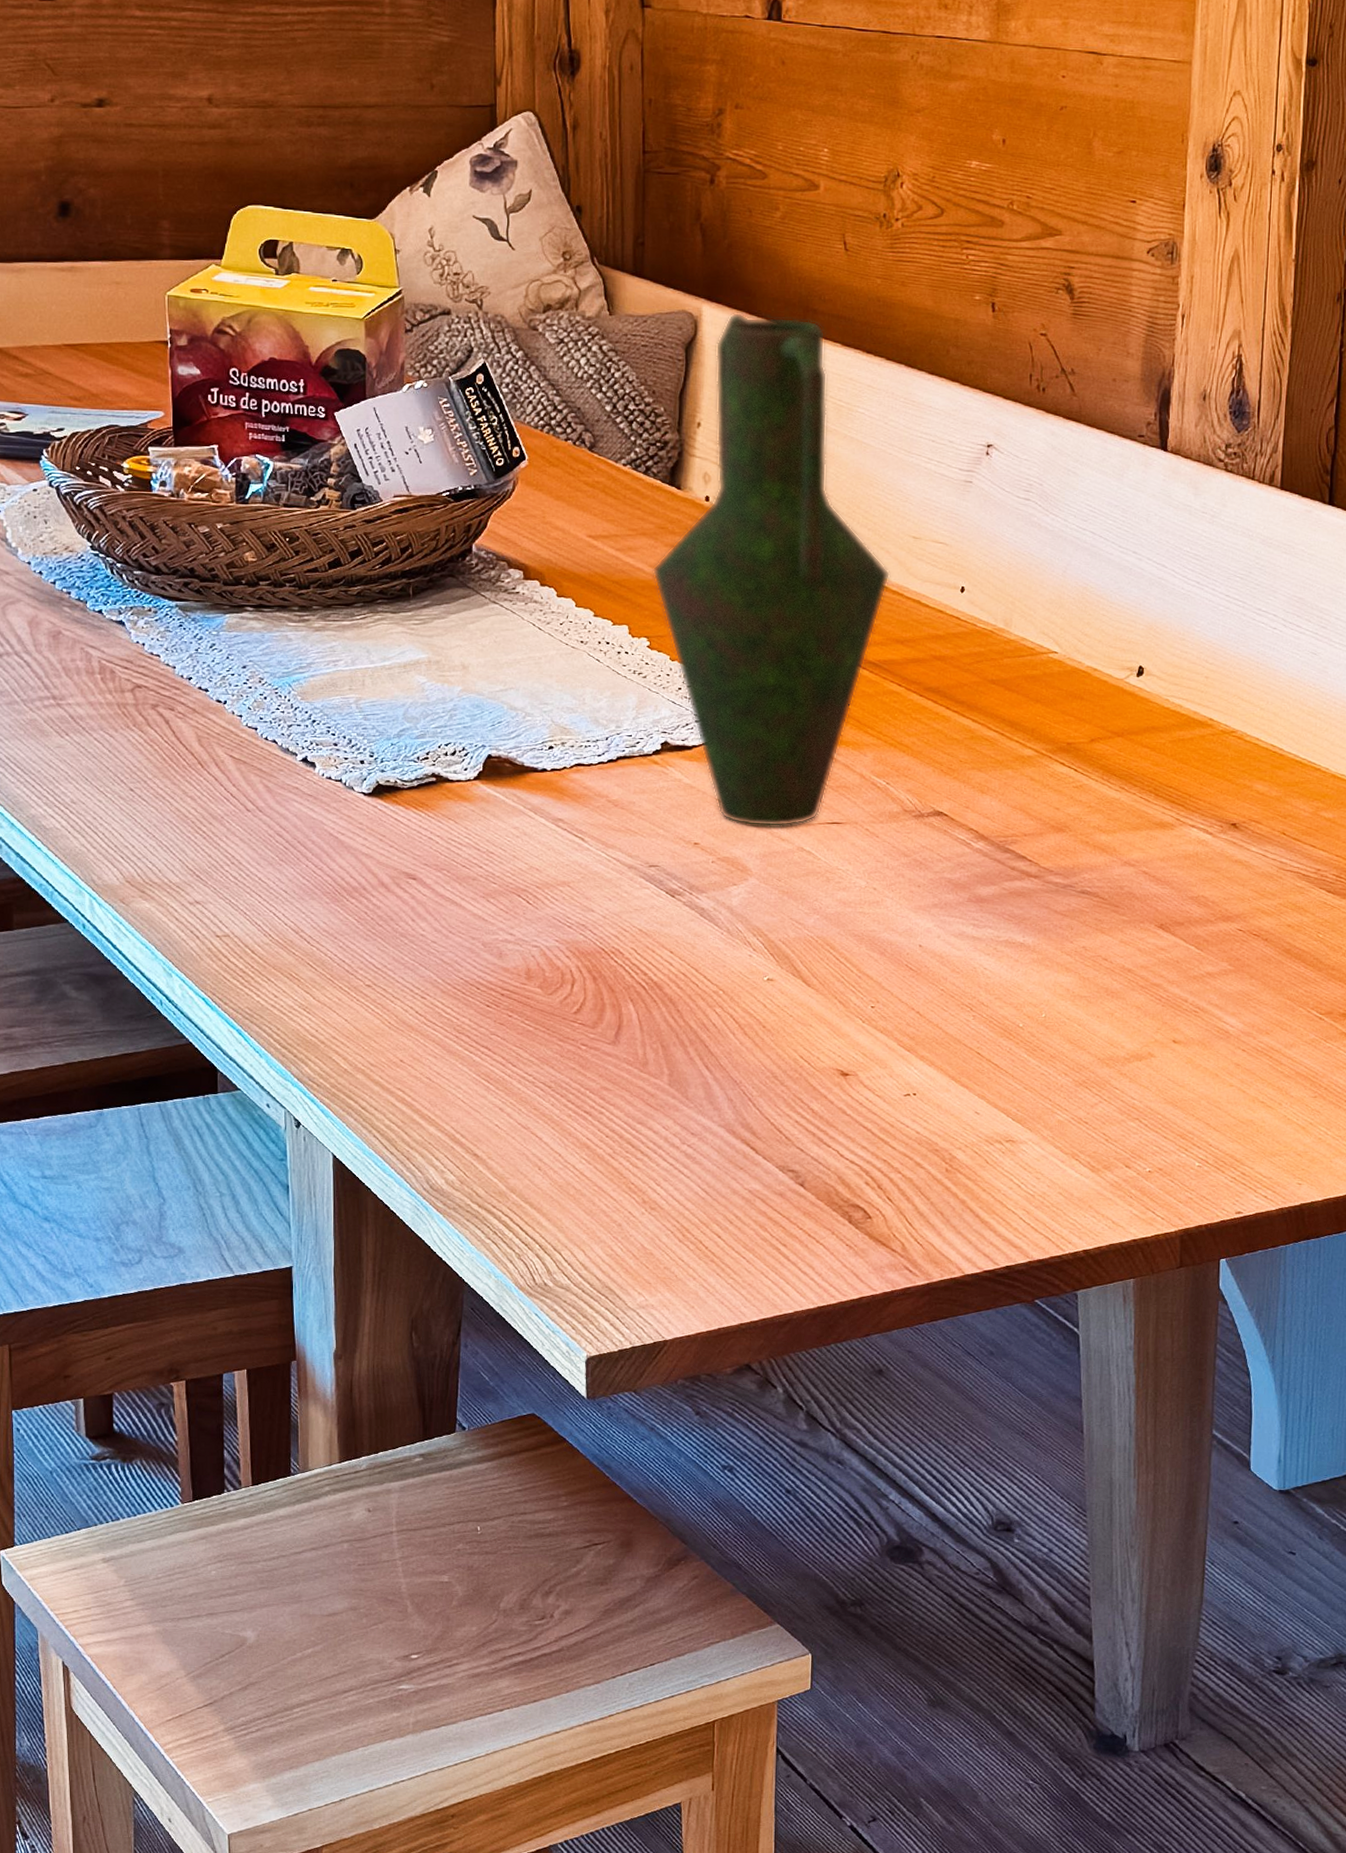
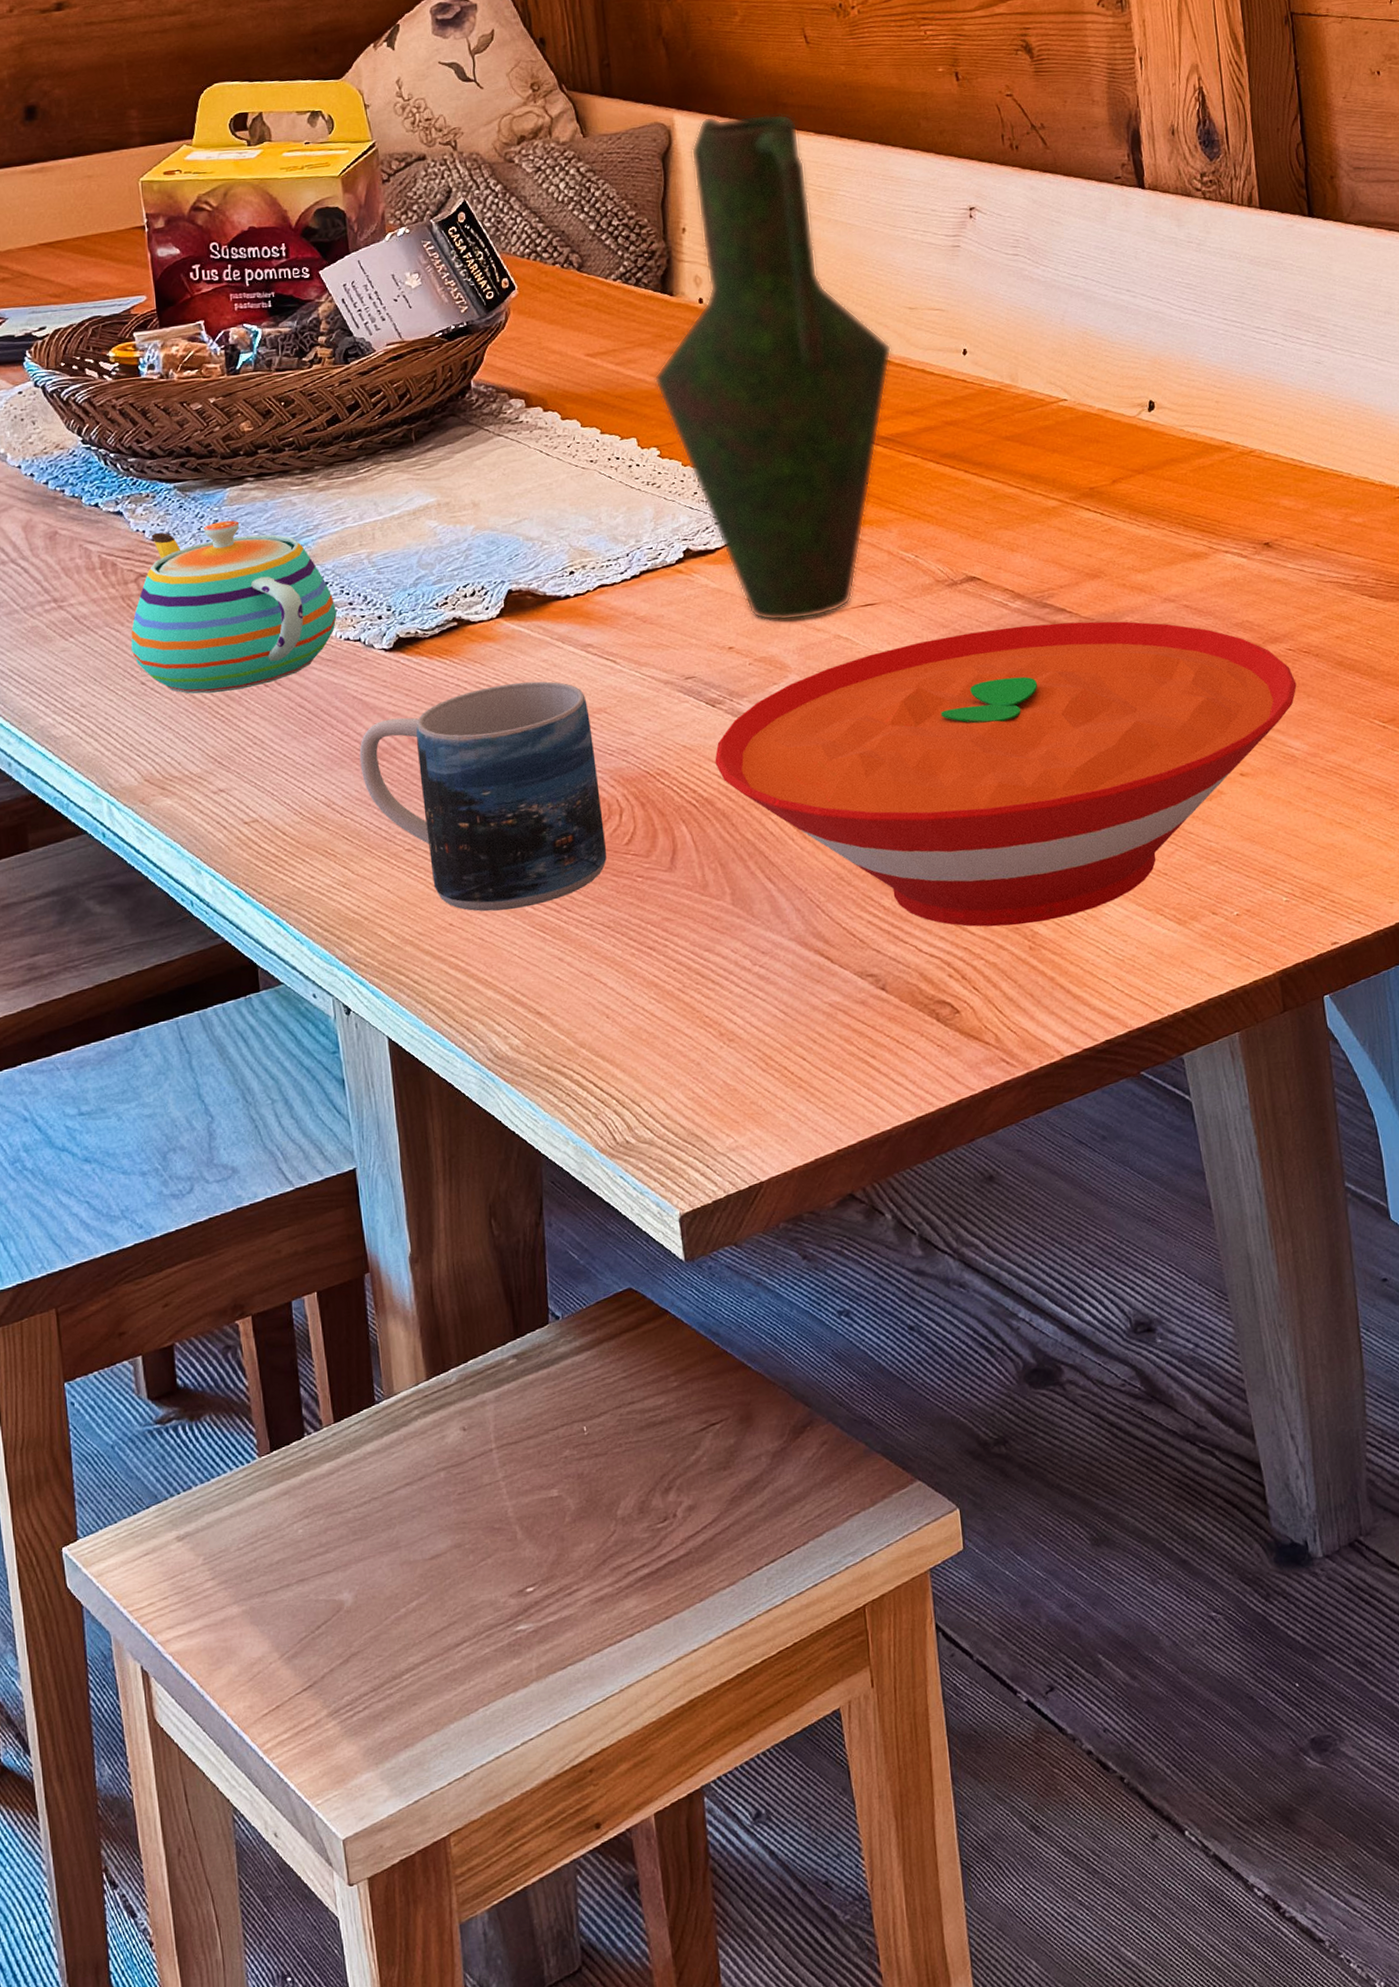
teapot: none [122,646,321,810] -> present [131,520,337,694]
mug: none [330,844,555,1057] -> present [359,681,607,912]
bowl: none [668,865,1242,1148] -> present [715,621,1297,927]

